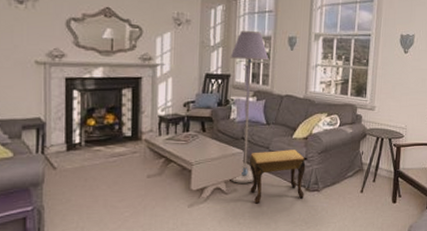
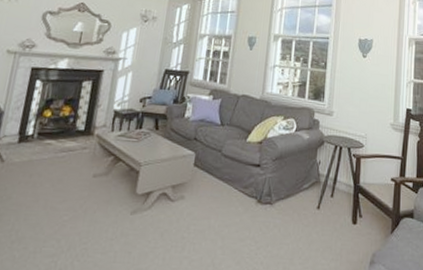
floor lamp: present [230,31,269,183] -> none [178,29,228,190]
footstool: present [250,149,306,204] -> none [197,154,259,215]

